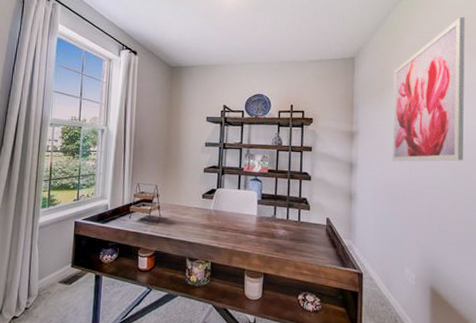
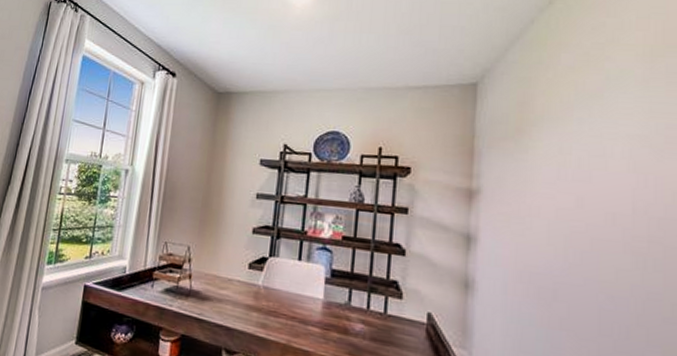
wall art: present [392,16,465,162] -> none [534,24,660,244]

